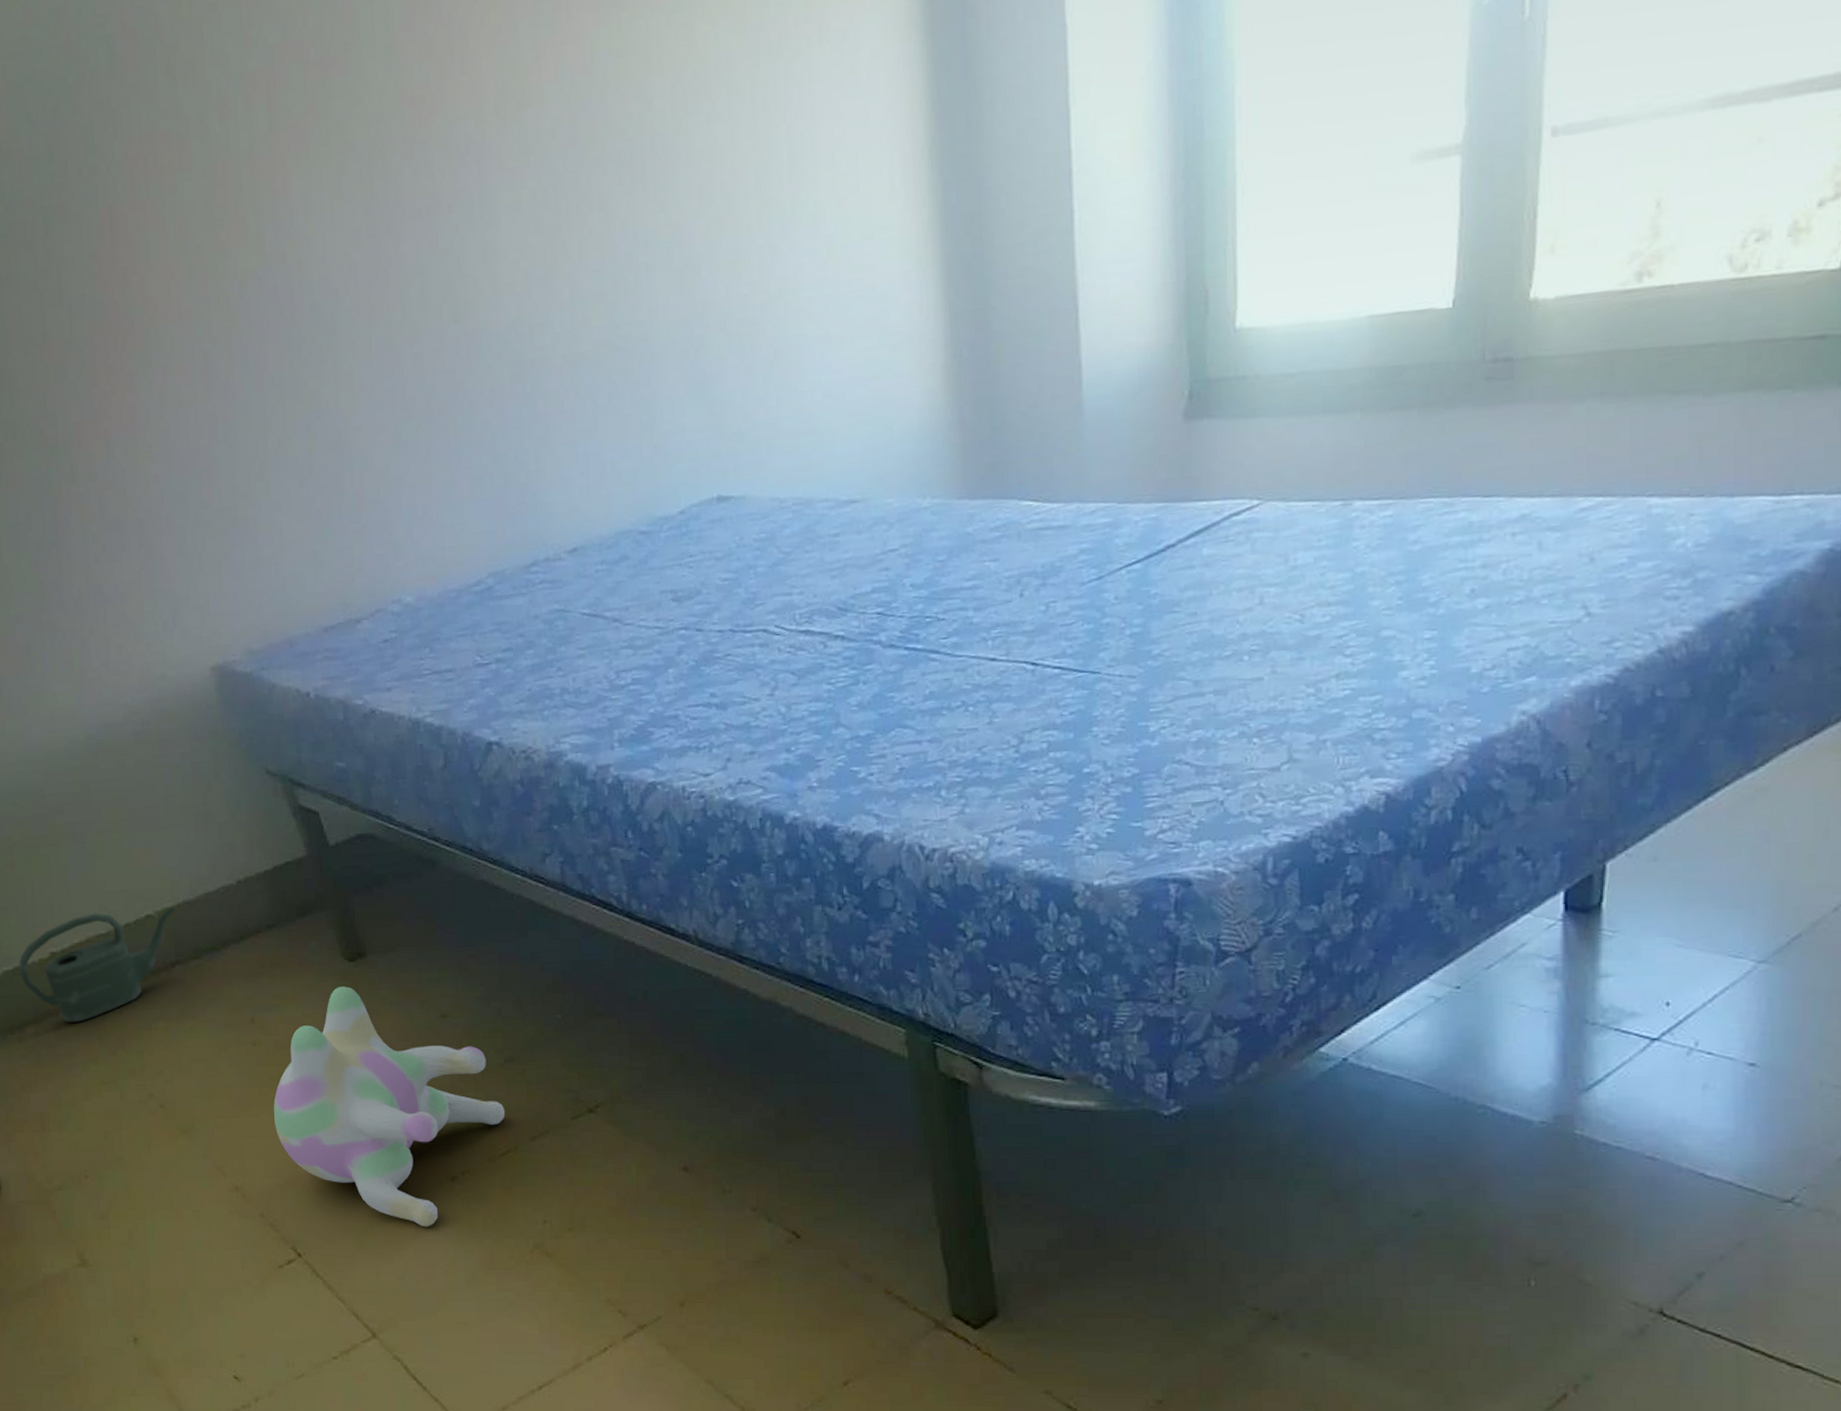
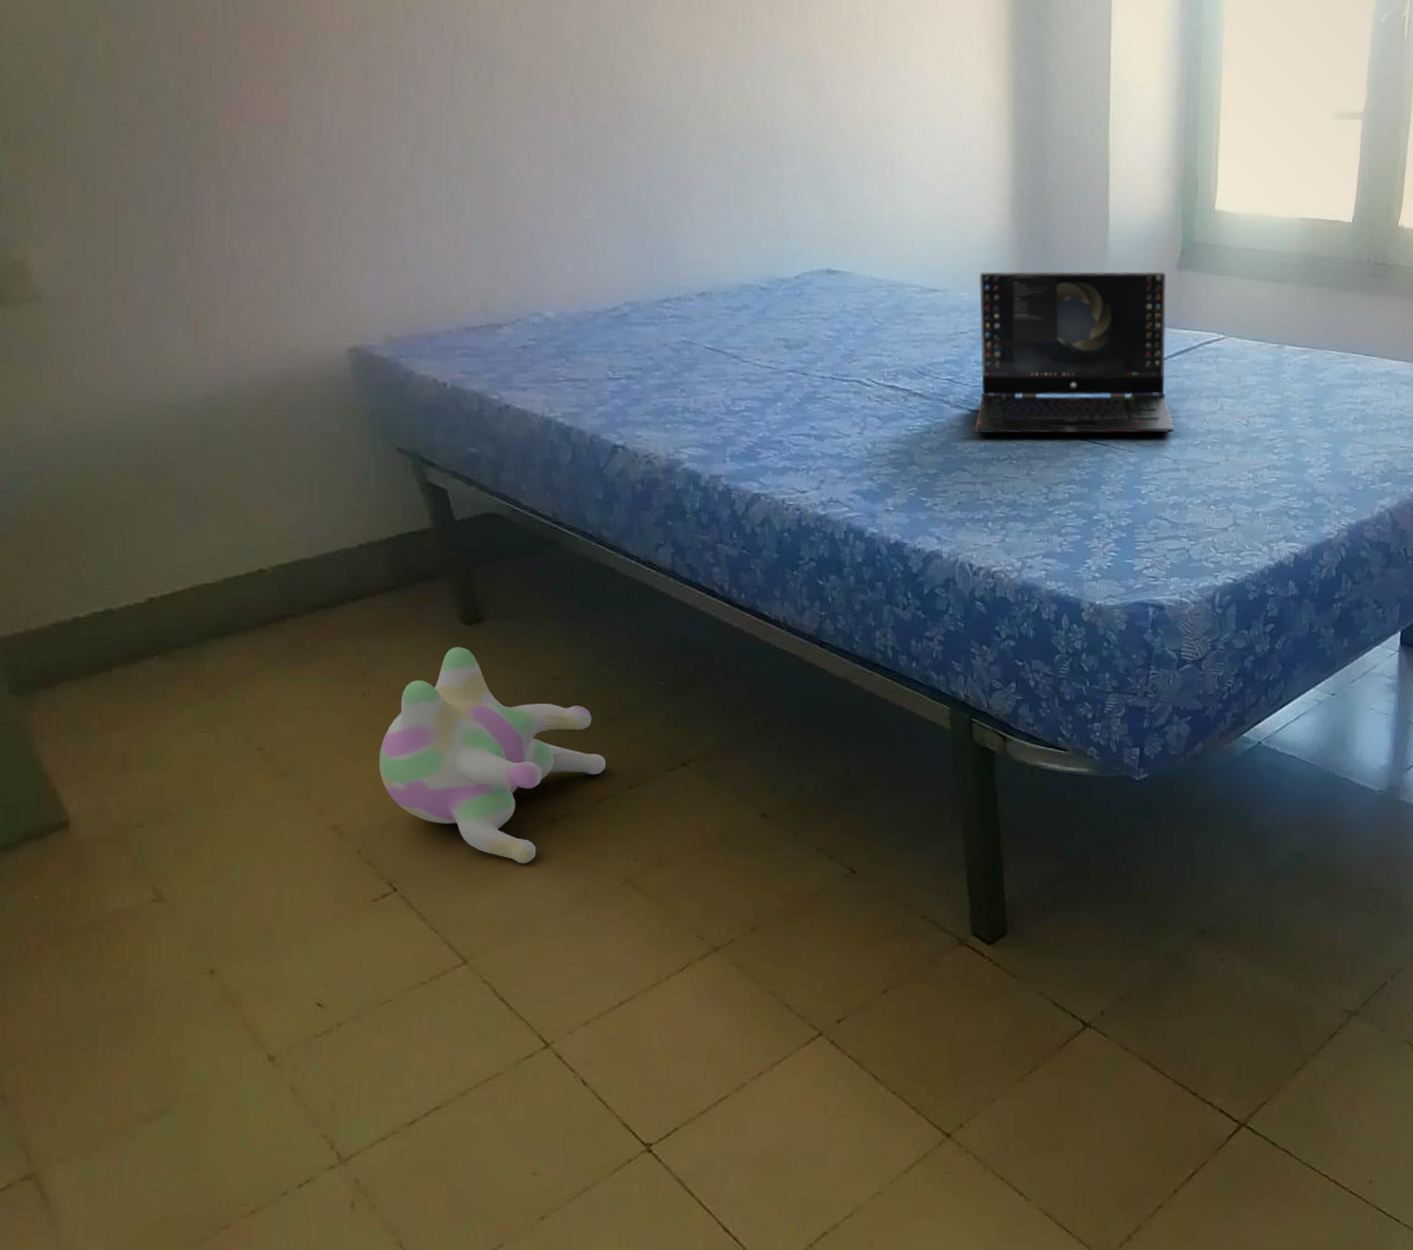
watering can: present [18,906,174,1023] -> none [110,563,290,666]
laptop computer: none [910,427,1192,677] -> present [975,271,1174,434]

